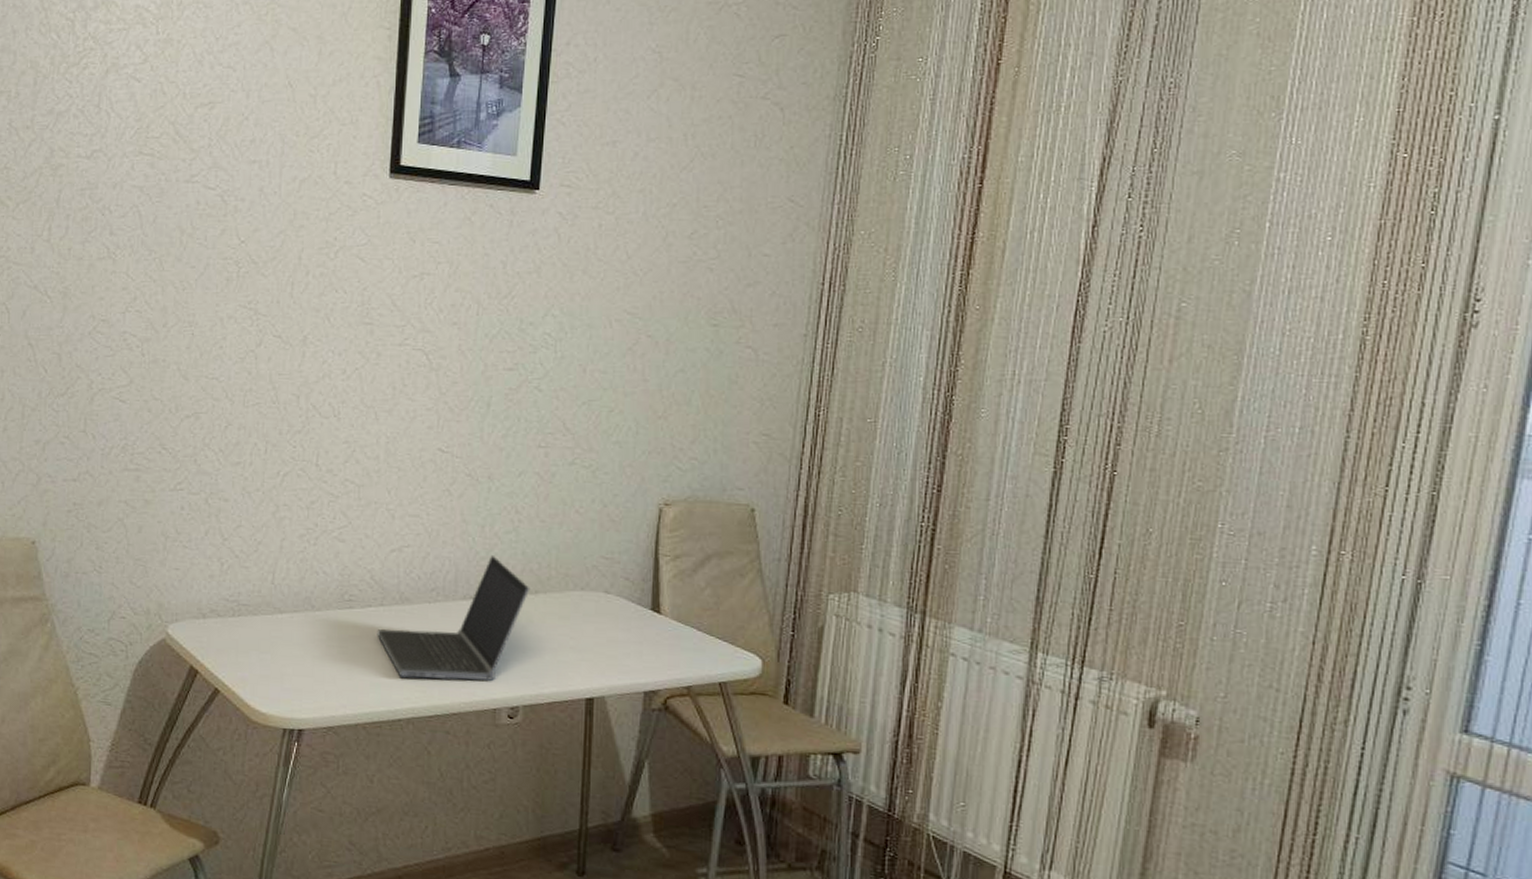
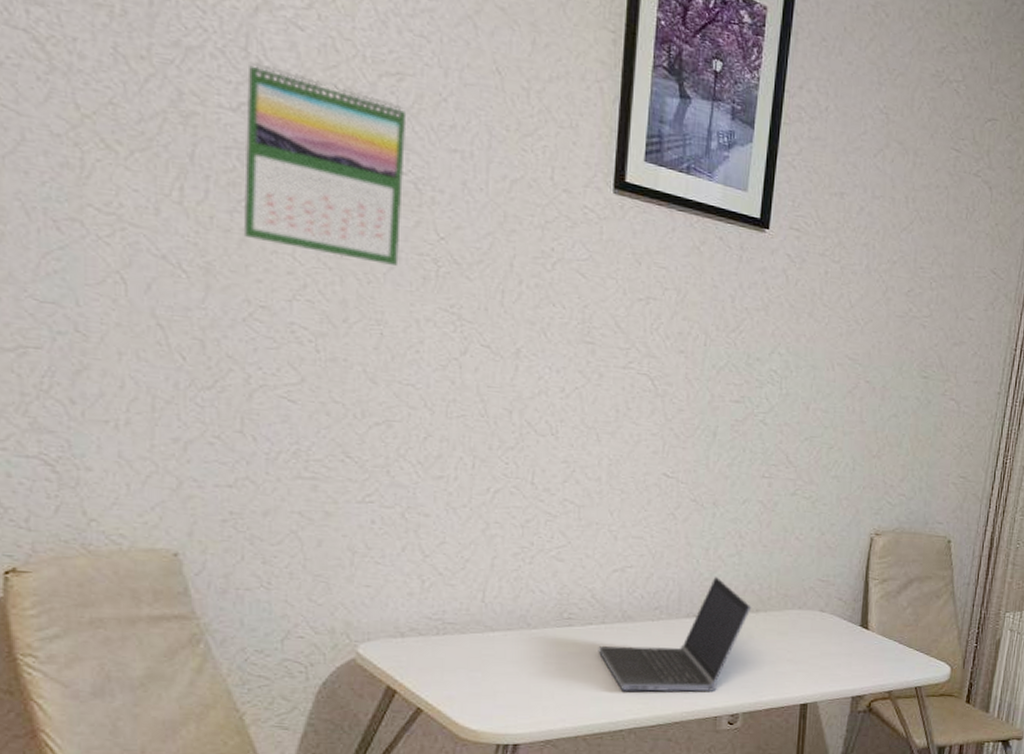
calendar: none [91,115,216,271] -> present [243,62,407,266]

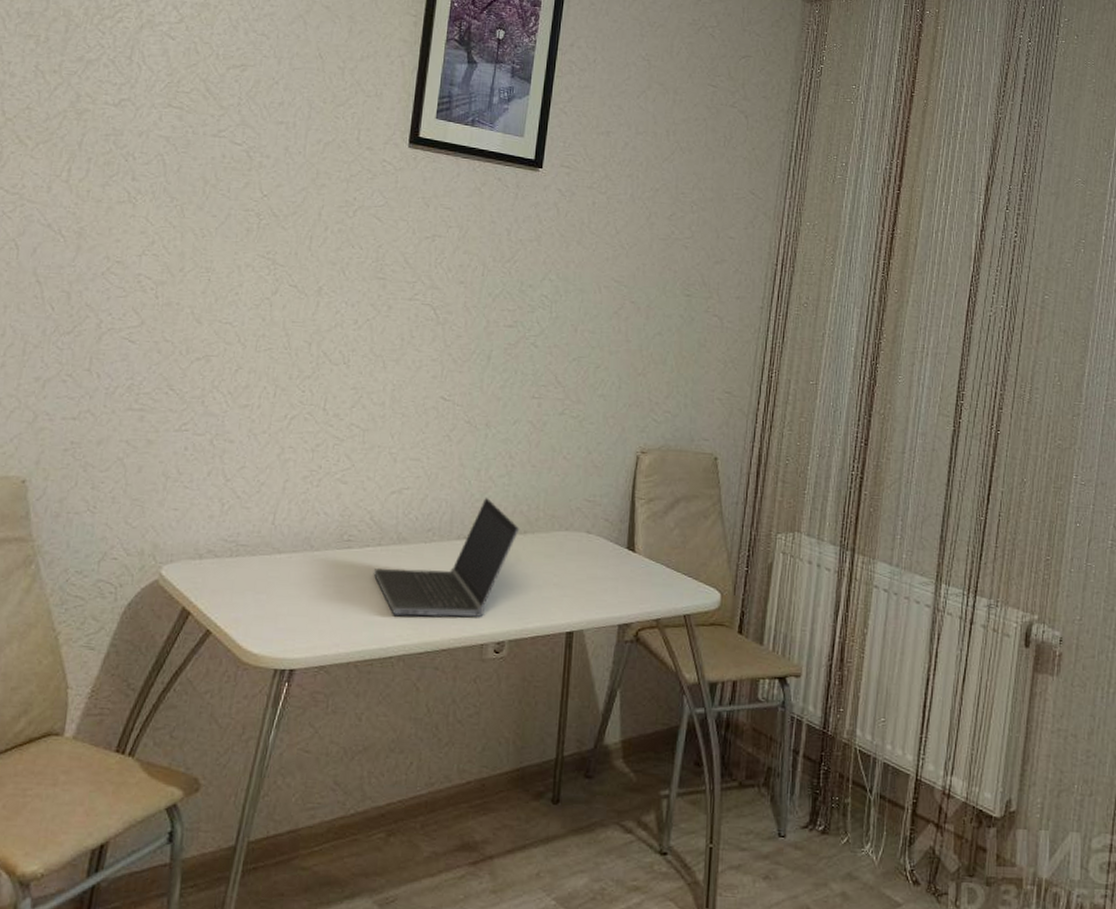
calendar: present [243,62,407,266] -> none [110,67,246,221]

